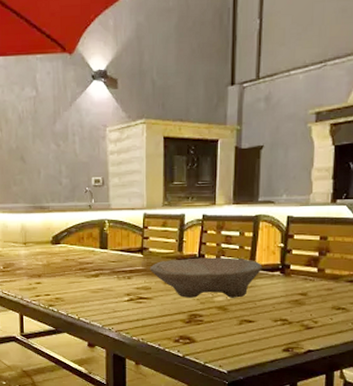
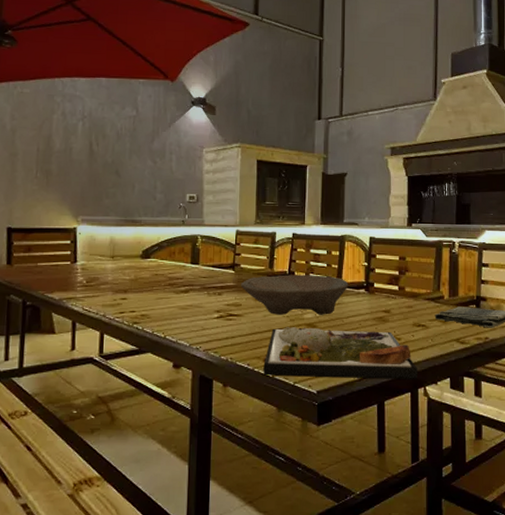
dinner plate: none [174,309,335,363] -> present [263,326,418,380]

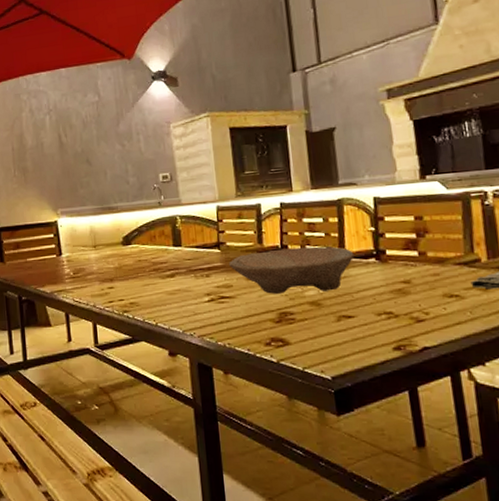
dinner plate: present [263,326,418,380] -> none [265,305,458,362]

